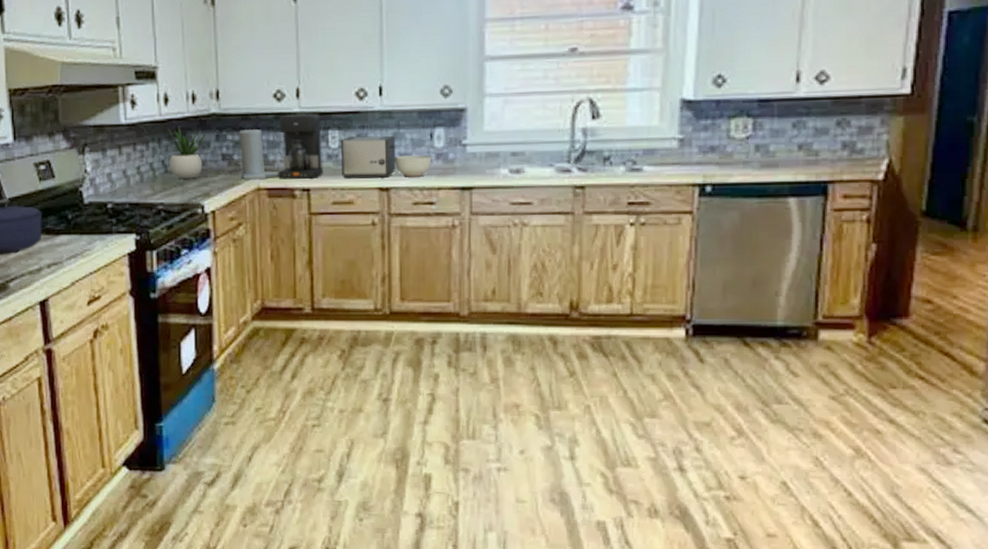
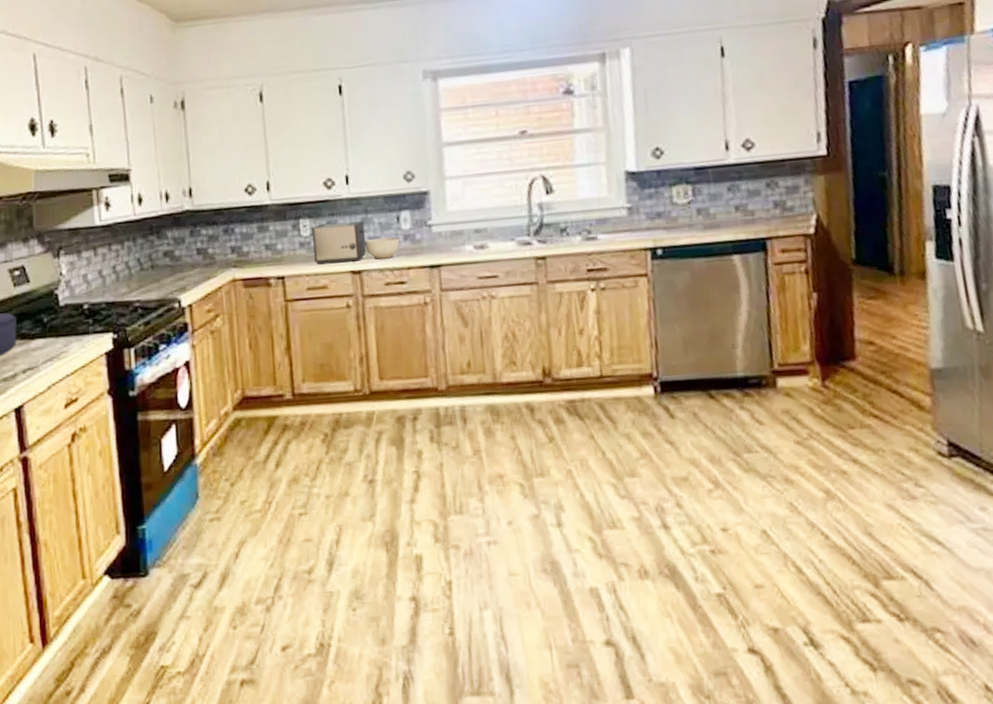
potted plant: present [167,126,206,179] -> none [141,224,180,276]
paper towel: present [239,129,279,180] -> none [212,223,254,272]
coffee maker: present [278,114,324,179] -> none [252,205,297,269]

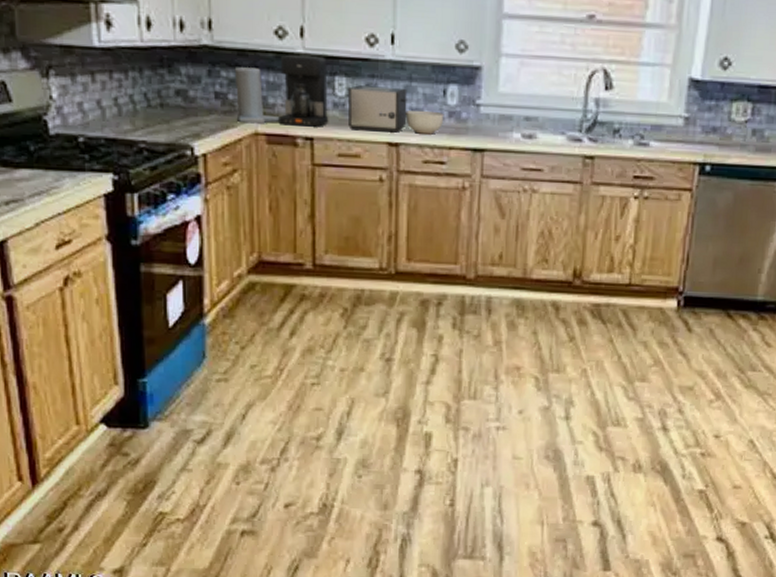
paper towel: none [212,223,254,272] -> present [234,67,280,124]
coffee maker: none [252,205,297,269] -> present [278,55,329,127]

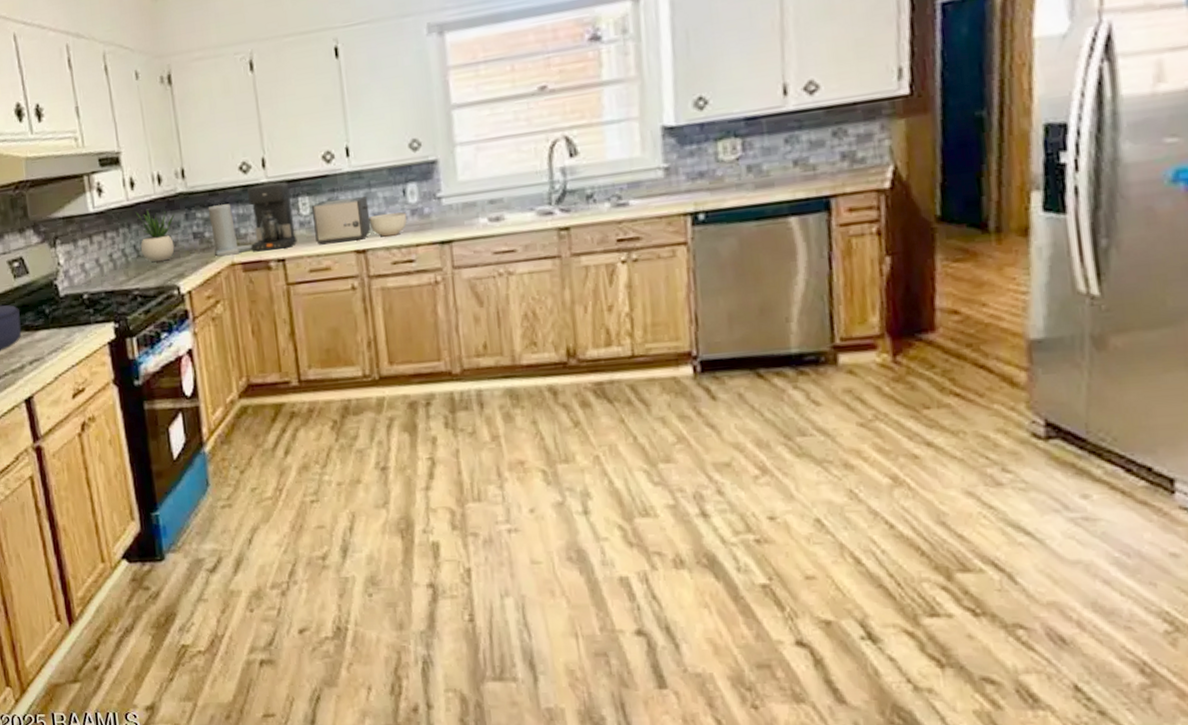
potted plant: none [149,55,196,117] -> present [135,209,175,263]

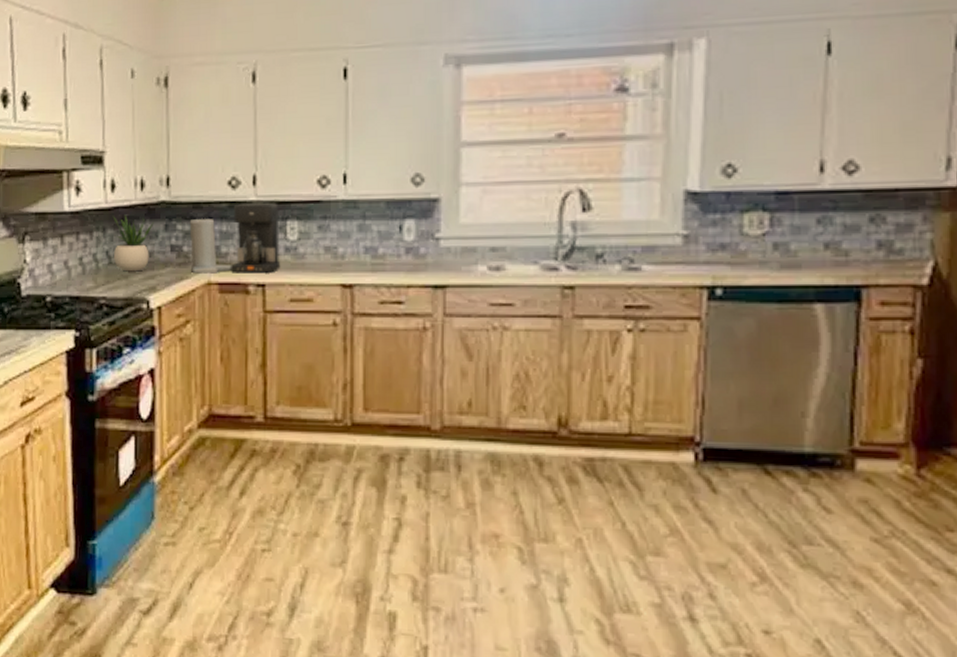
toaster: present [311,195,371,245] -> none [299,227,361,274]
bowl: present [369,211,407,237] -> none [360,248,401,273]

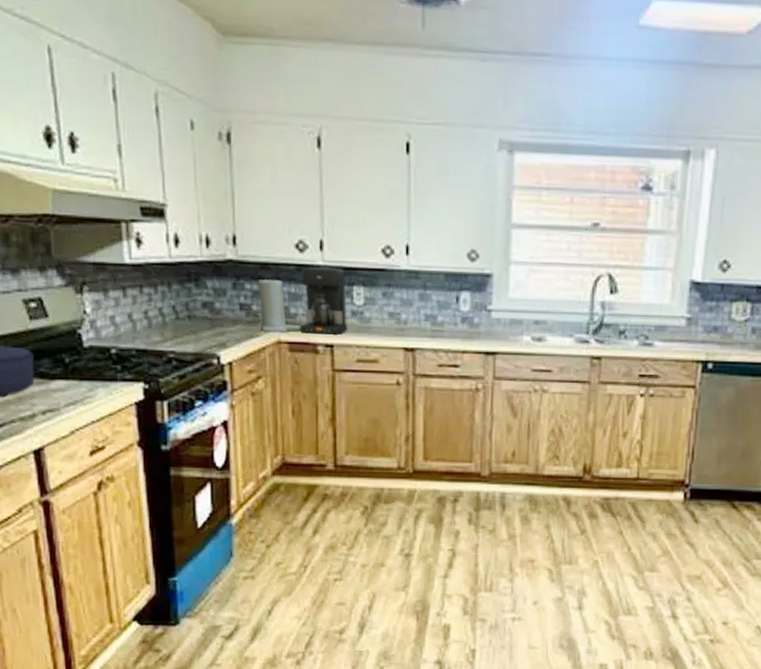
potted plant: present [112,214,154,272] -> none [177,270,221,328]

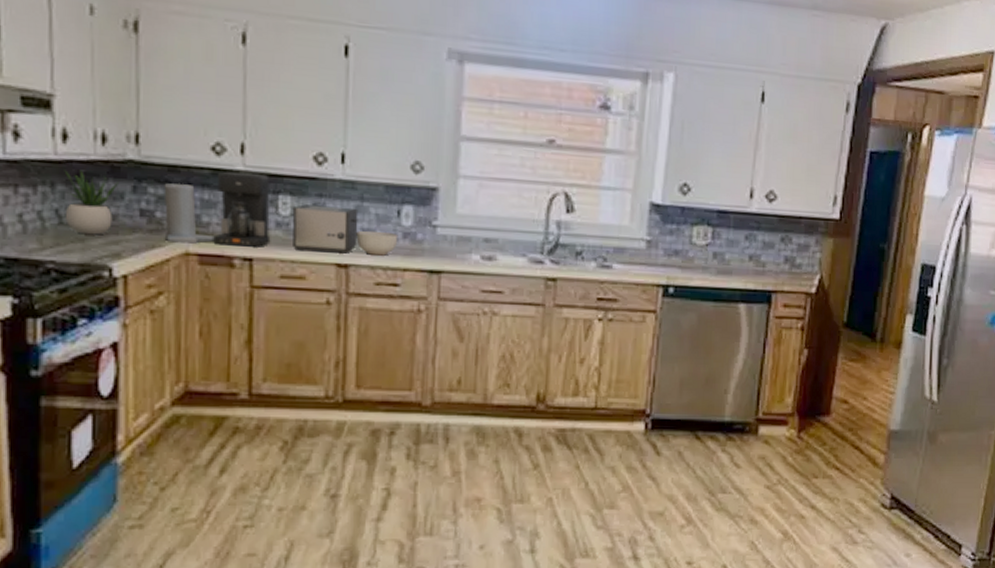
potted plant: none [177,270,221,328] -> present [64,170,119,235]
toaster: none [365,294,422,338] -> present [292,204,359,254]
bowl: none [421,316,457,339] -> present [356,230,398,256]

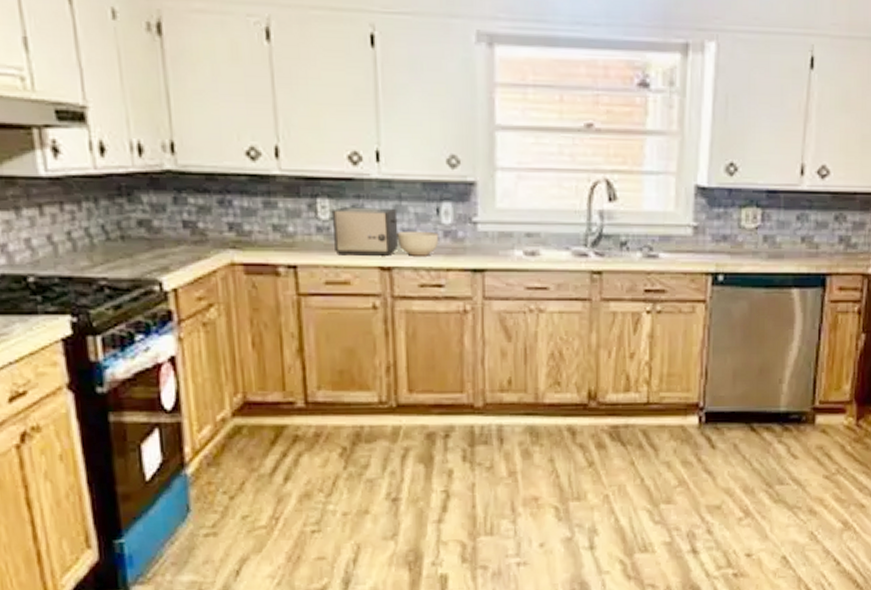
potted plant: present [64,170,119,235] -> none [105,183,159,249]
paper towel: present [164,183,215,244] -> none [203,192,258,253]
coffee maker: present [213,172,271,247] -> none [255,178,313,254]

